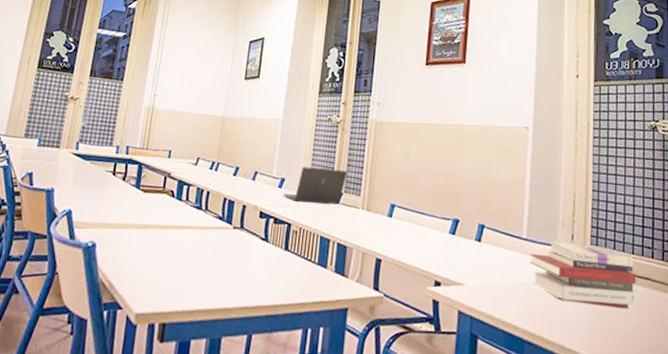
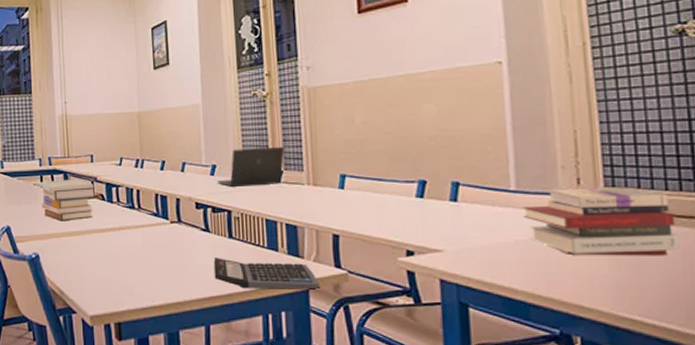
books: none [108,169,167,213] -> present [36,178,95,222]
calculator: none [264,268,358,308] -> present [213,258,320,290]

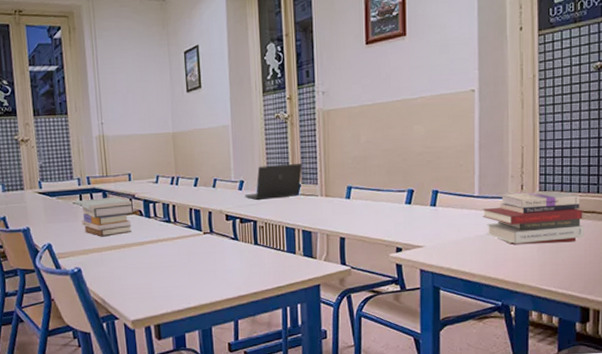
calculator: present [213,258,320,290] -> none [241,262,329,287]

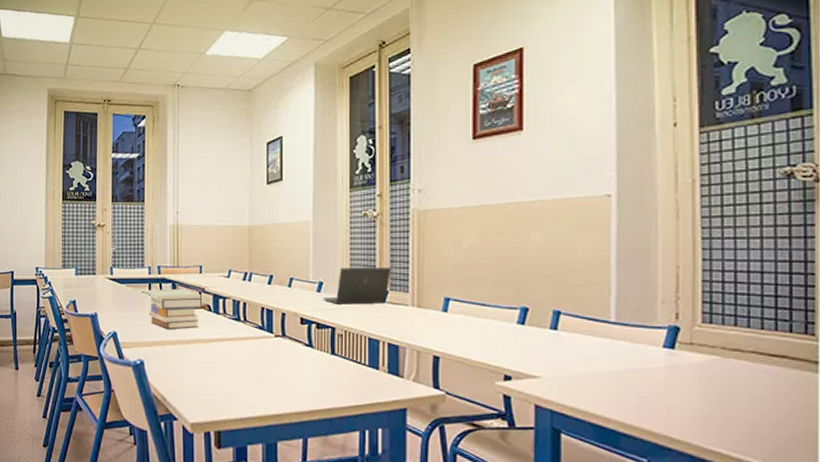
books: present [482,190,584,245] -> none [620,322,770,393]

